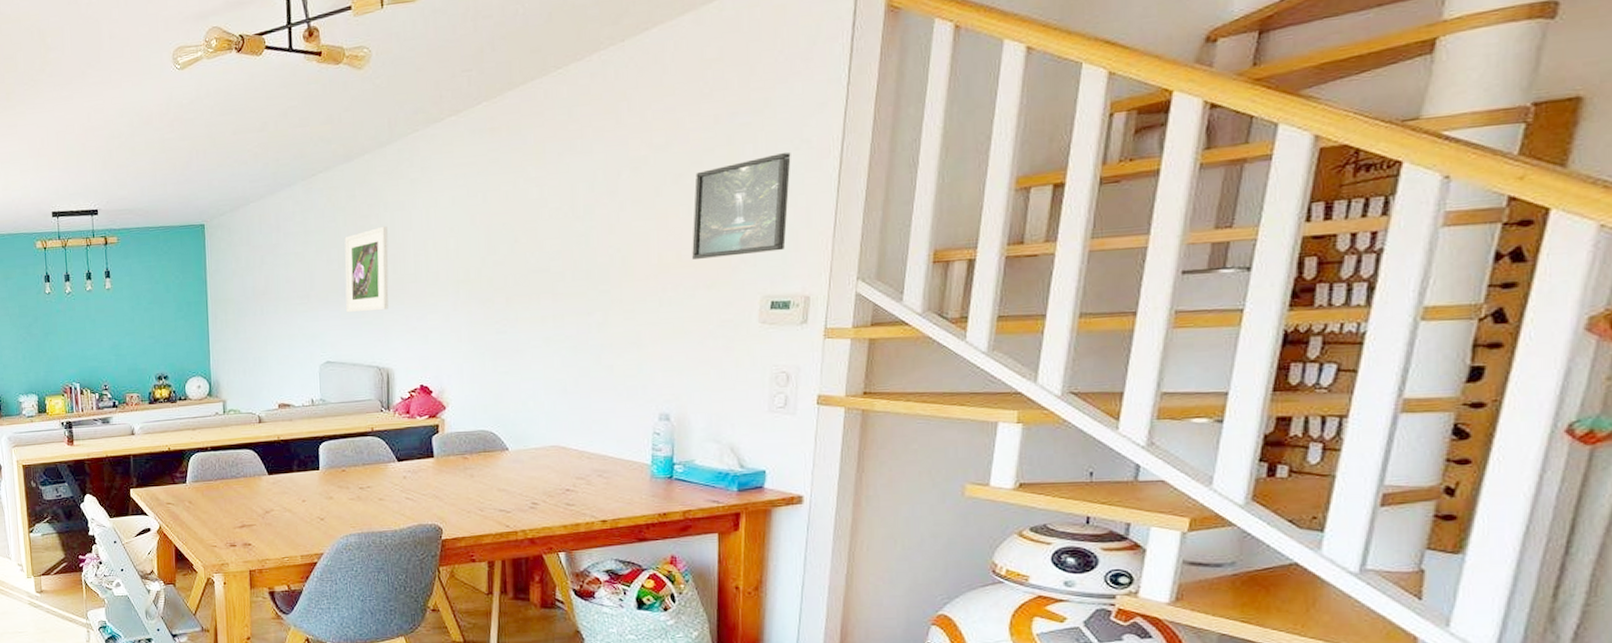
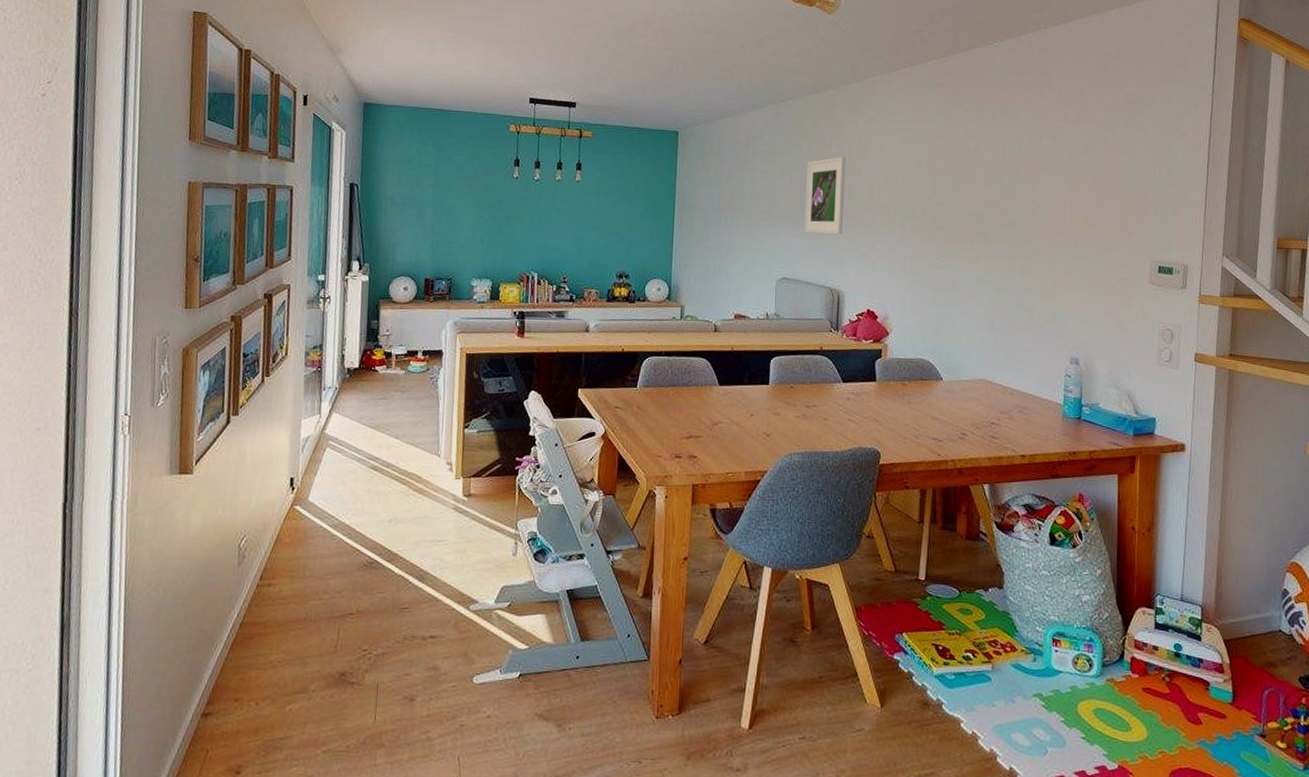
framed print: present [692,151,791,259] -> none [1097,140,1172,223]

